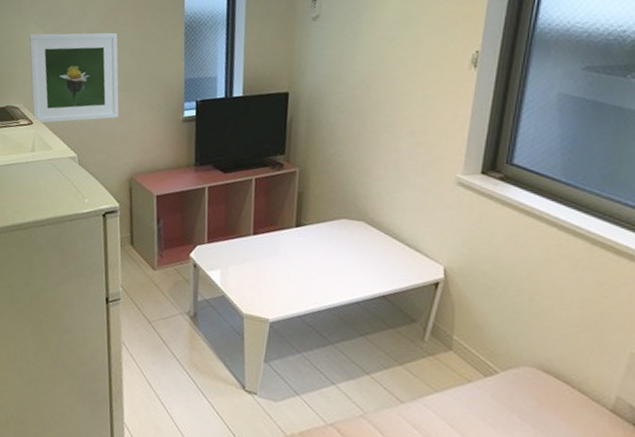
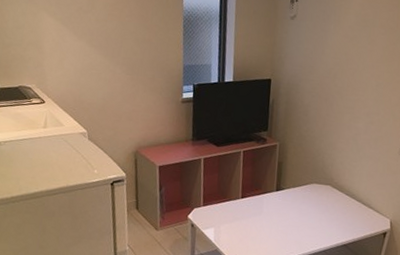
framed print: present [28,32,119,124] -> none [40,20,125,103]

